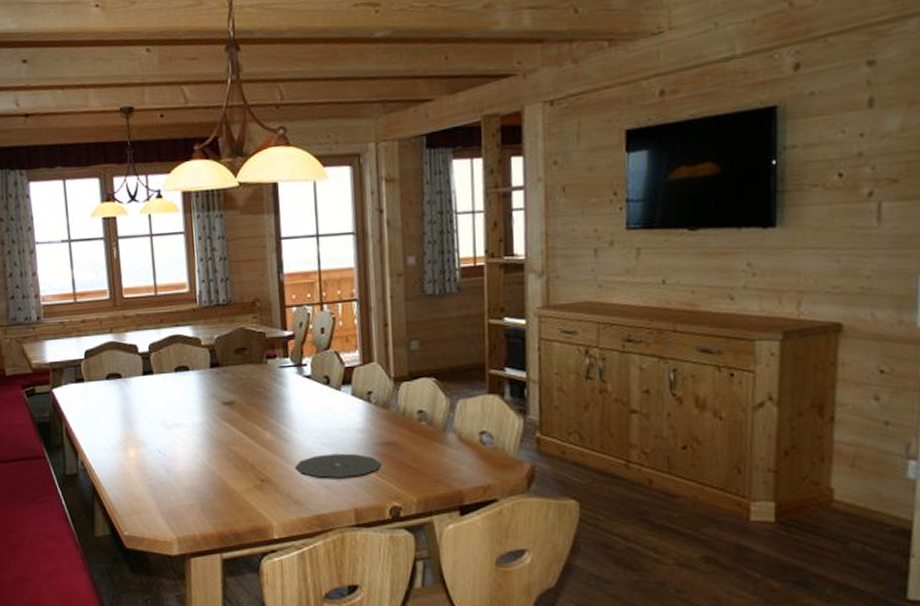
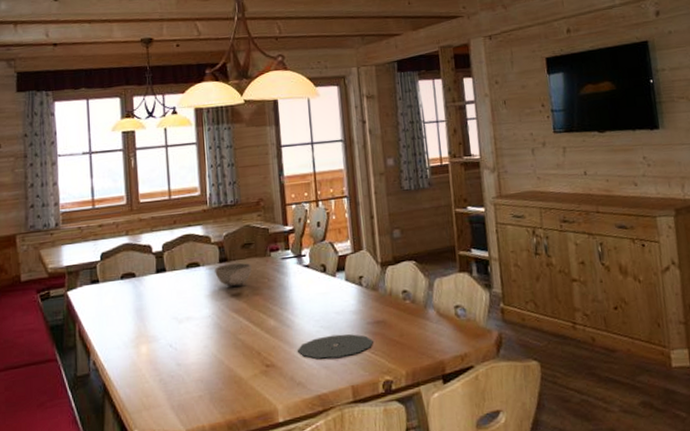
bowl: none [205,369,246,394] -> present [214,263,252,287]

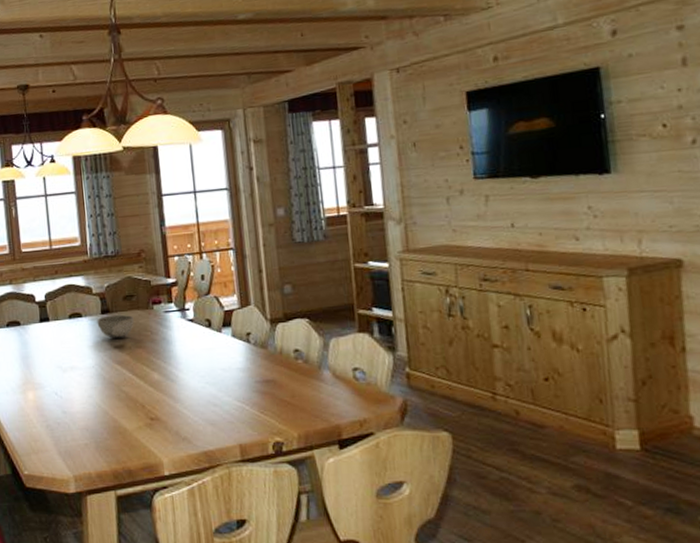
plate: present [297,334,373,359] -> none [181,391,262,416]

